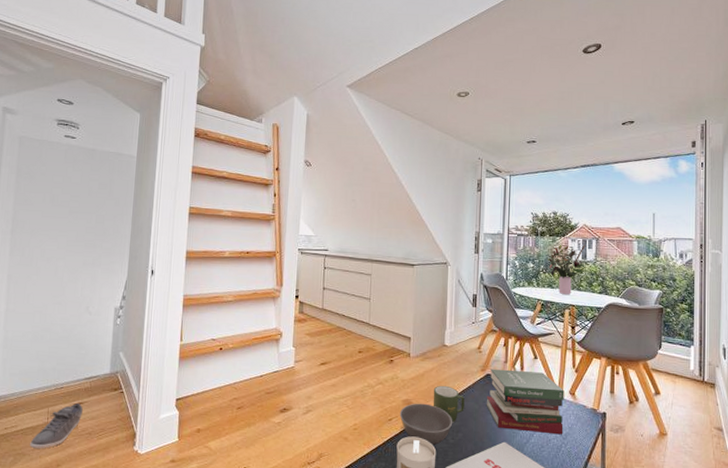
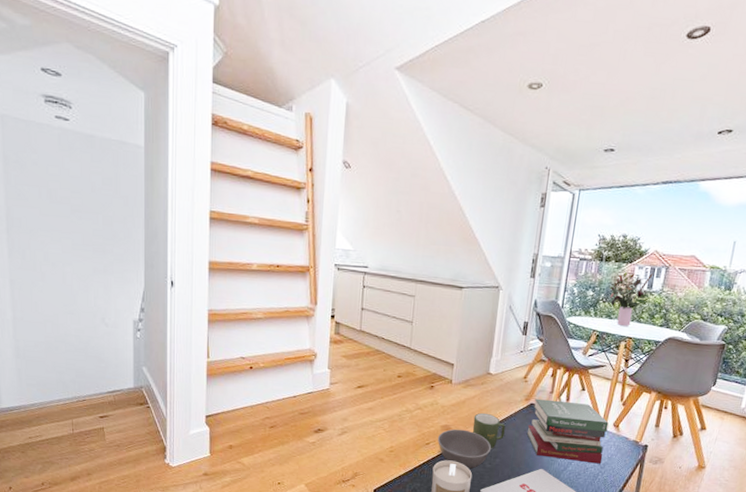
shoe: present [30,403,83,450] -> none [57,416,109,459]

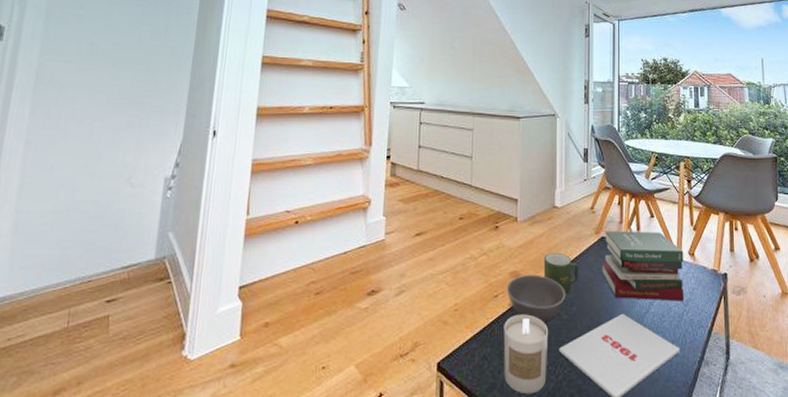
bouquet: present [609,271,654,326] -> none [660,92,701,146]

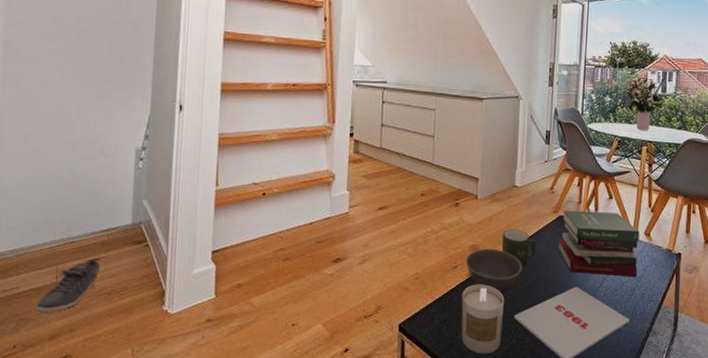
shoe: none [41,300,117,364] -> present [35,260,100,313]
bouquet: none [660,92,701,146] -> present [626,76,668,130]

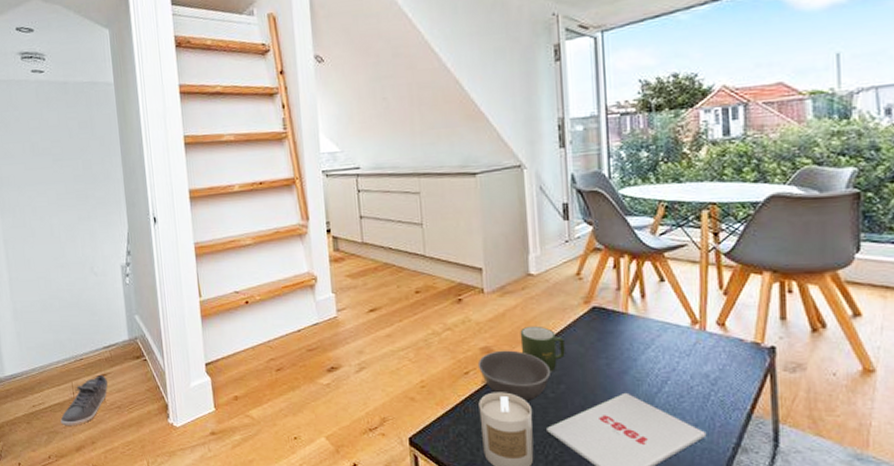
books: present [558,210,640,277] -> none [594,298,712,380]
bouquet: present [626,76,668,130] -> none [670,115,734,189]

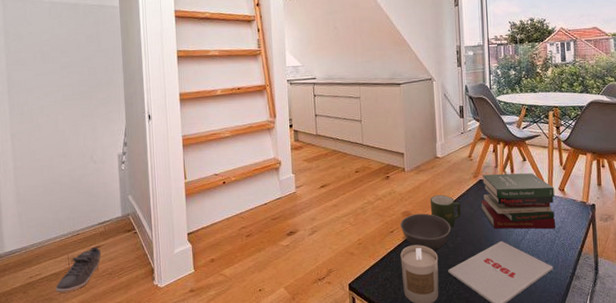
books: none [594,298,712,380] -> present [480,173,556,229]

